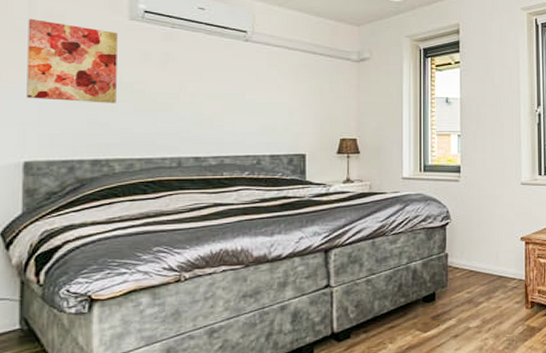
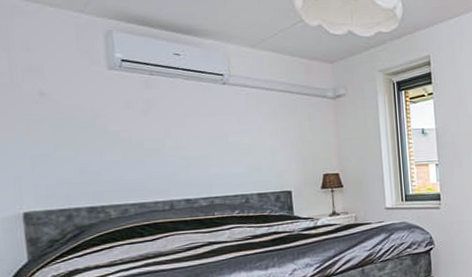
wall art: present [26,19,117,103] -> none [9,74,105,153]

